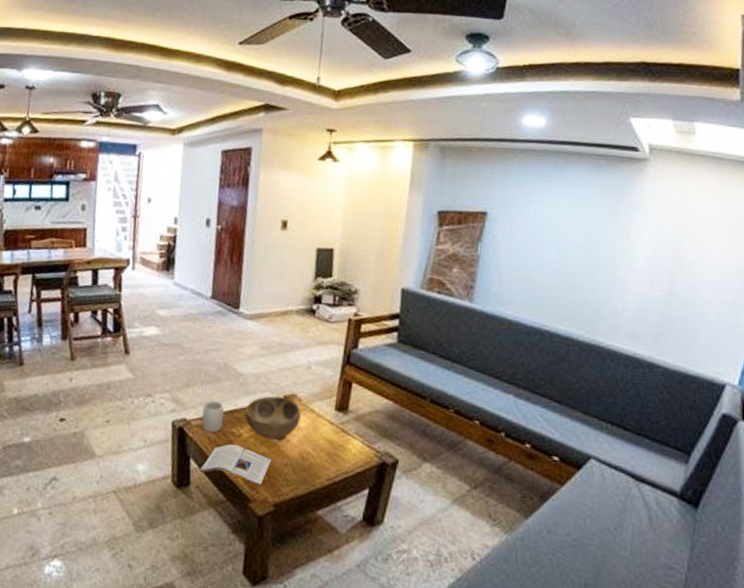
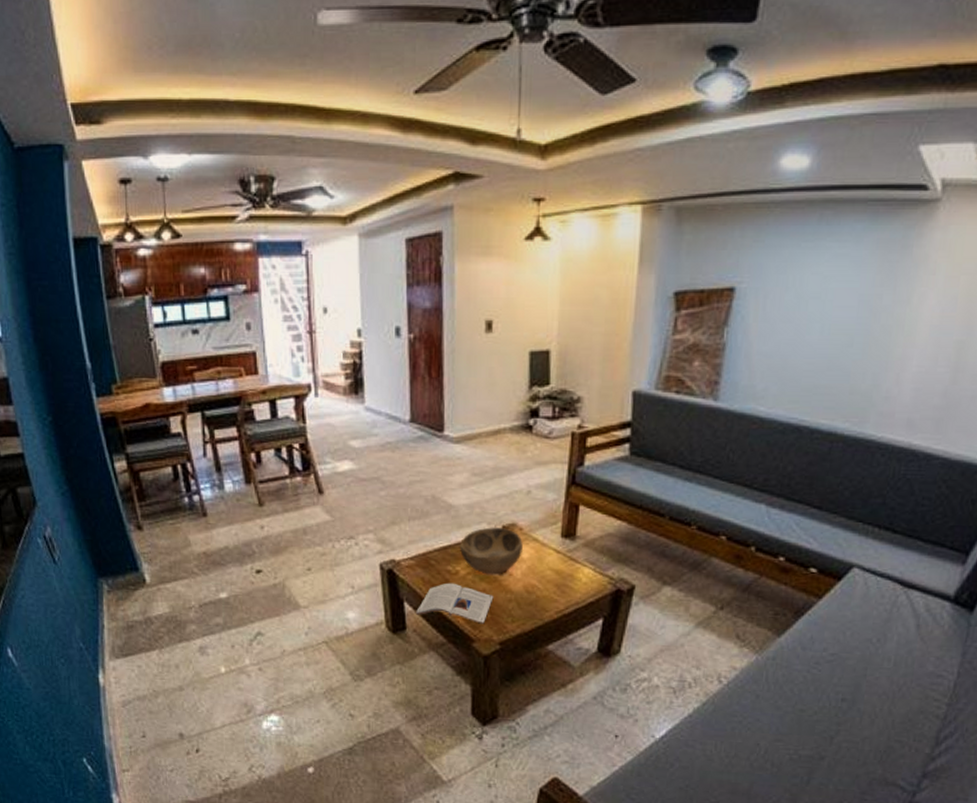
mug: present [201,401,225,433] -> none [412,538,437,573]

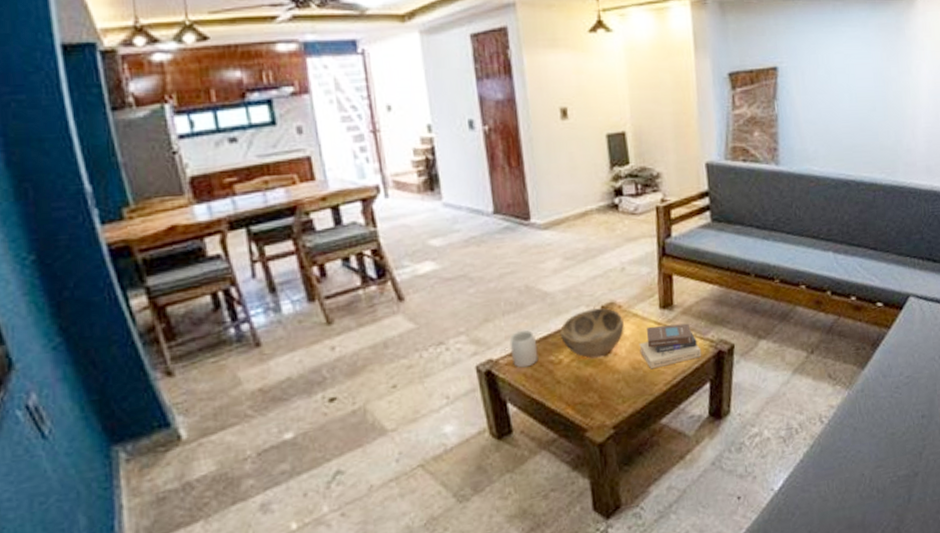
mug: none [412,538,437,573] -> present [509,330,539,368]
magazine: present [416,582,494,624] -> none [521,373,601,414]
books: none [535,553,599,596] -> present [639,323,702,370]

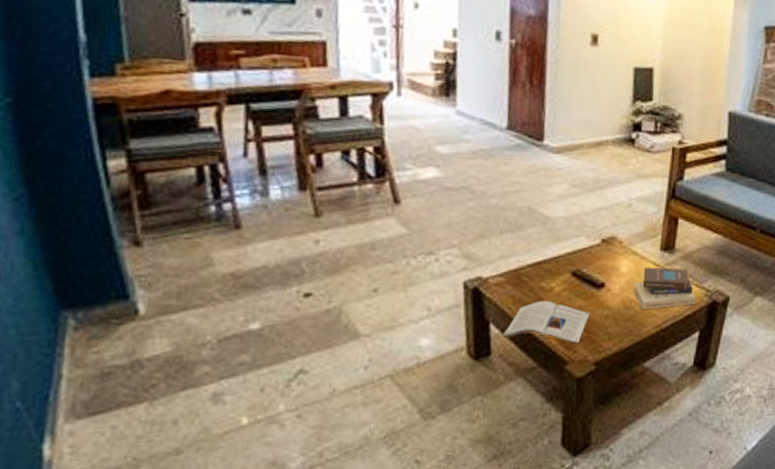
mug: present [509,330,539,368] -> none [501,253,531,290]
magazine: none [521,373,601,414] -> present [503,300,590,344]
decorative bowl: present [560,307,624,359] -> none [556,239,622,291]

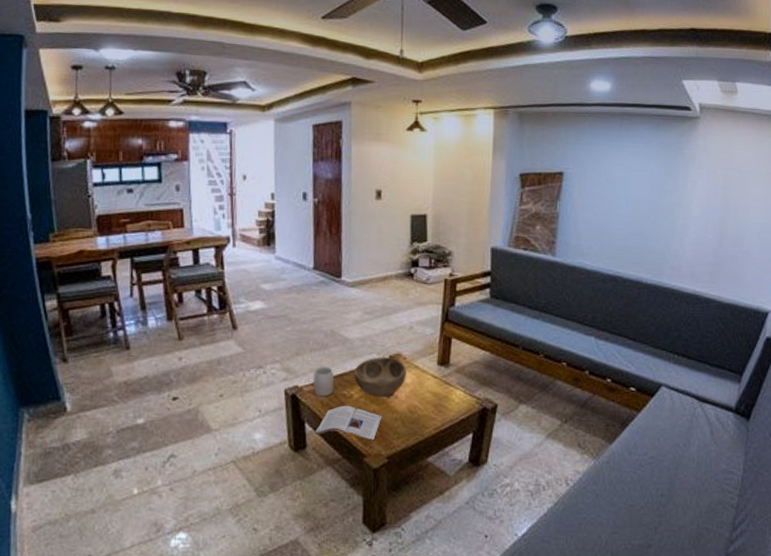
mug: none [501,253,531,290] -> present [313,367,335,397]
decorative bowl: none [556,239,622,291] -> present [354,356,406,398]
books: present [634,267,696,310] -> none [417,378,469,415]

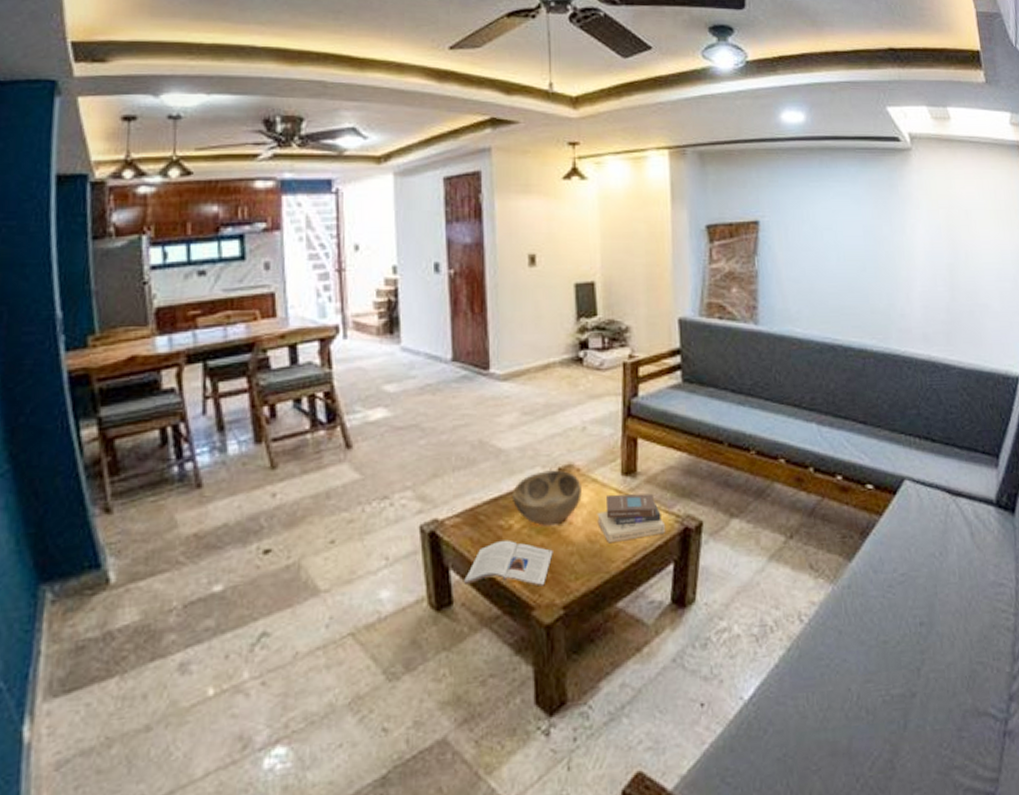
mug: present [313,367,335,397] -> none [457,490,487,531]
books: none [417,378,469,415] -> present [597,493,666,544]

